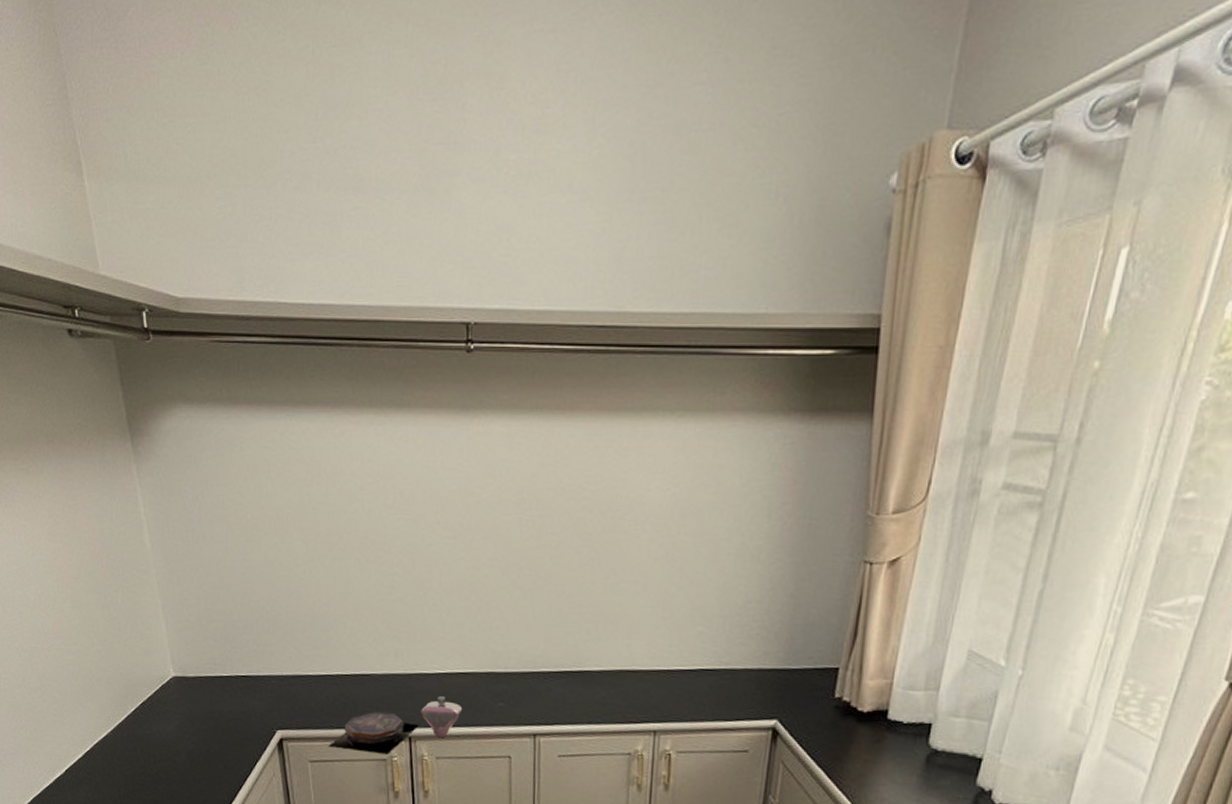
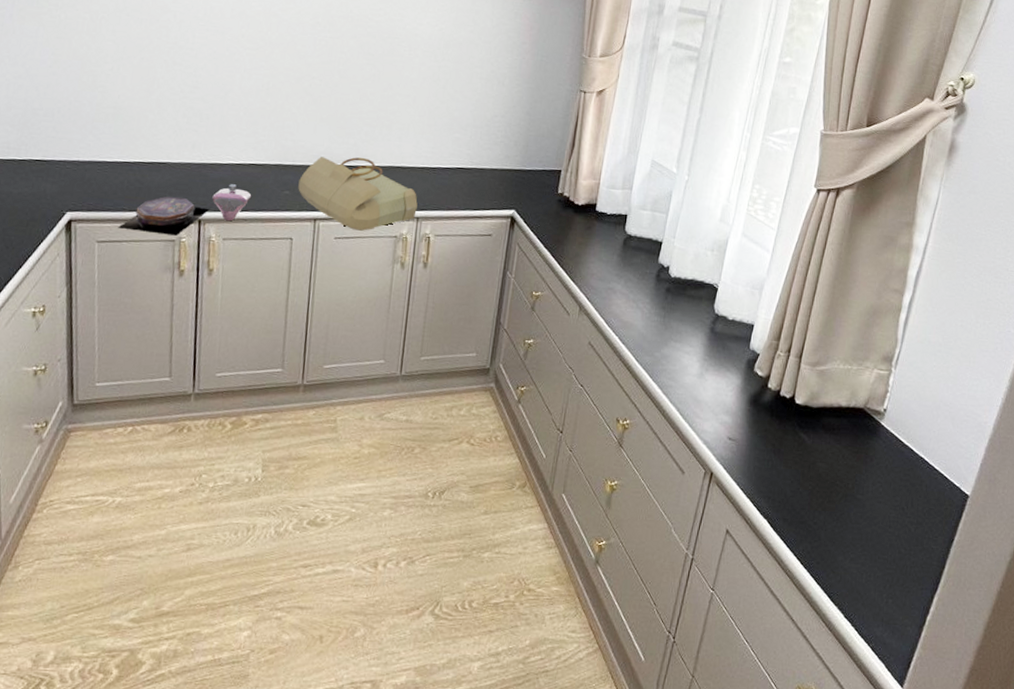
handbag: none [513,661,654,748] -> present [298,157,418,231]

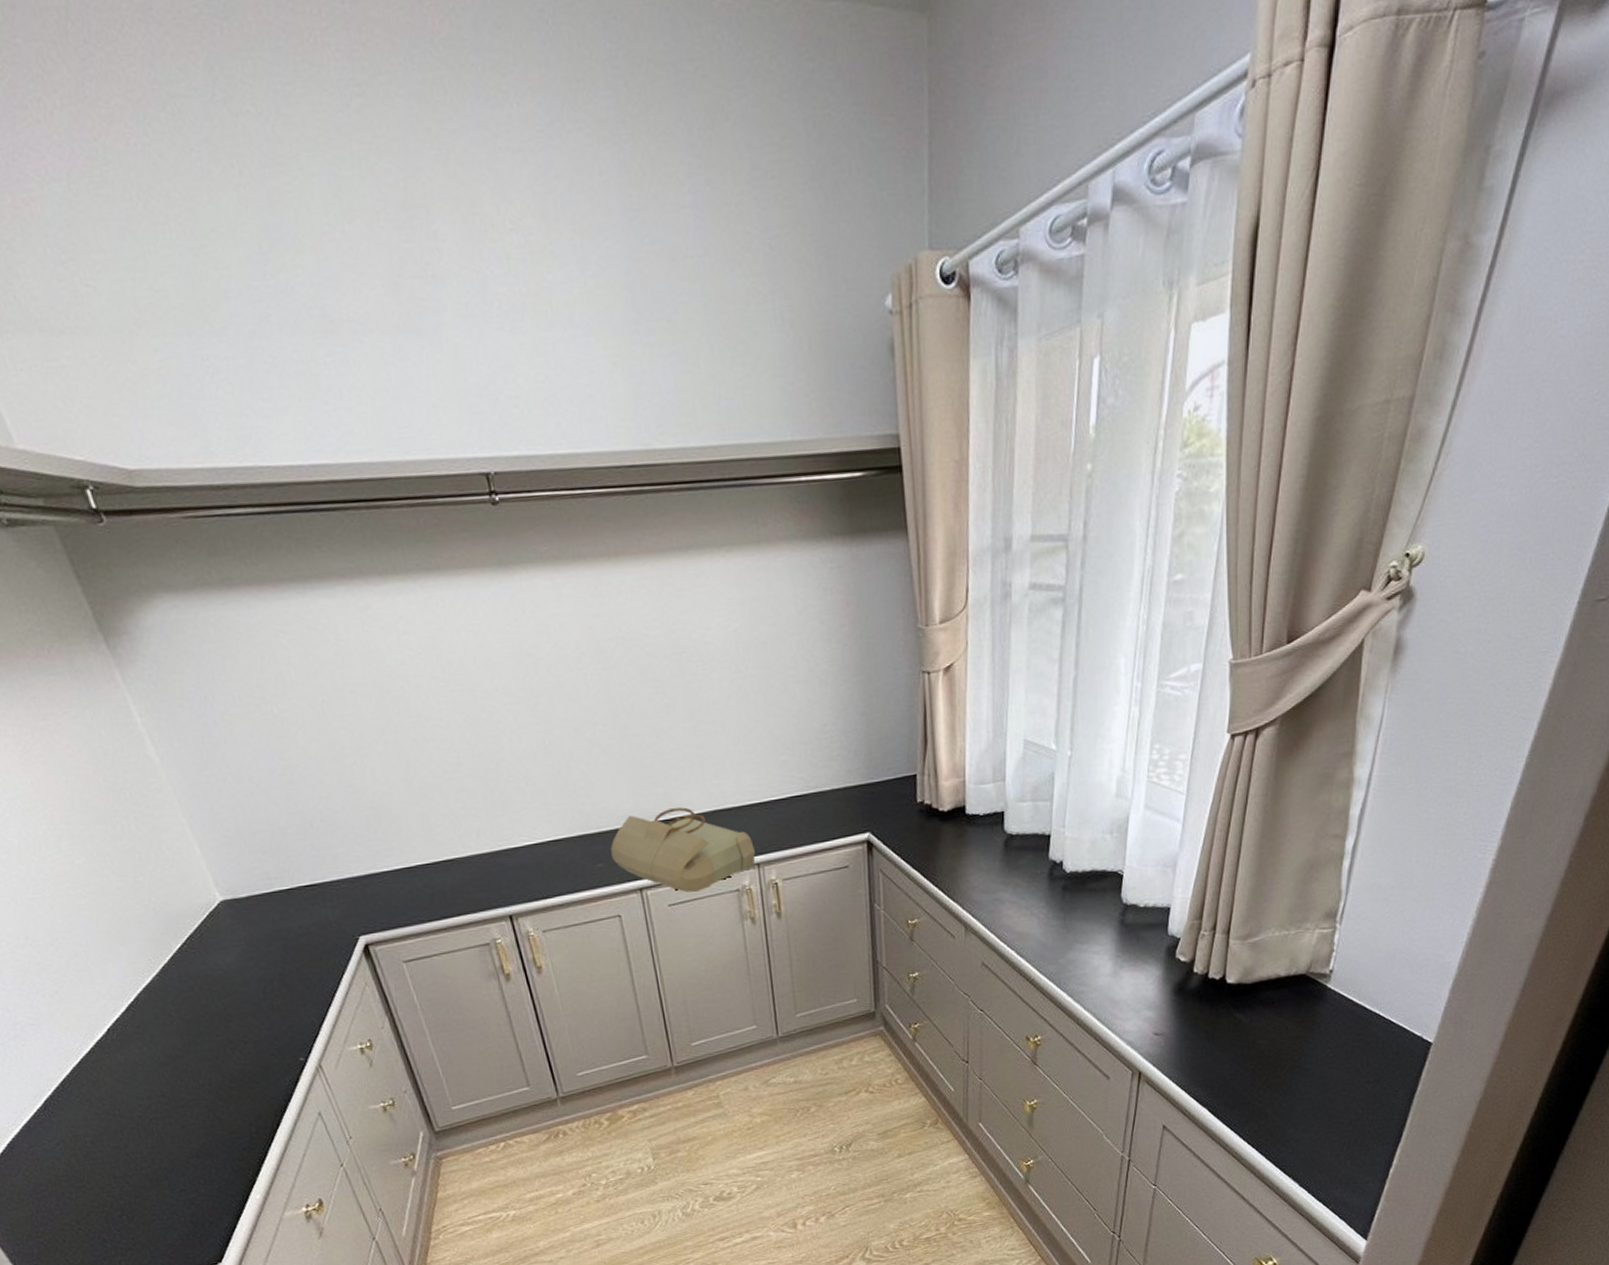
jewelry box: present [118,196,210,237] -> none [421,895,518,944]
perfume bottle: present [212,184,252,222] -> none [517,868,562,911]

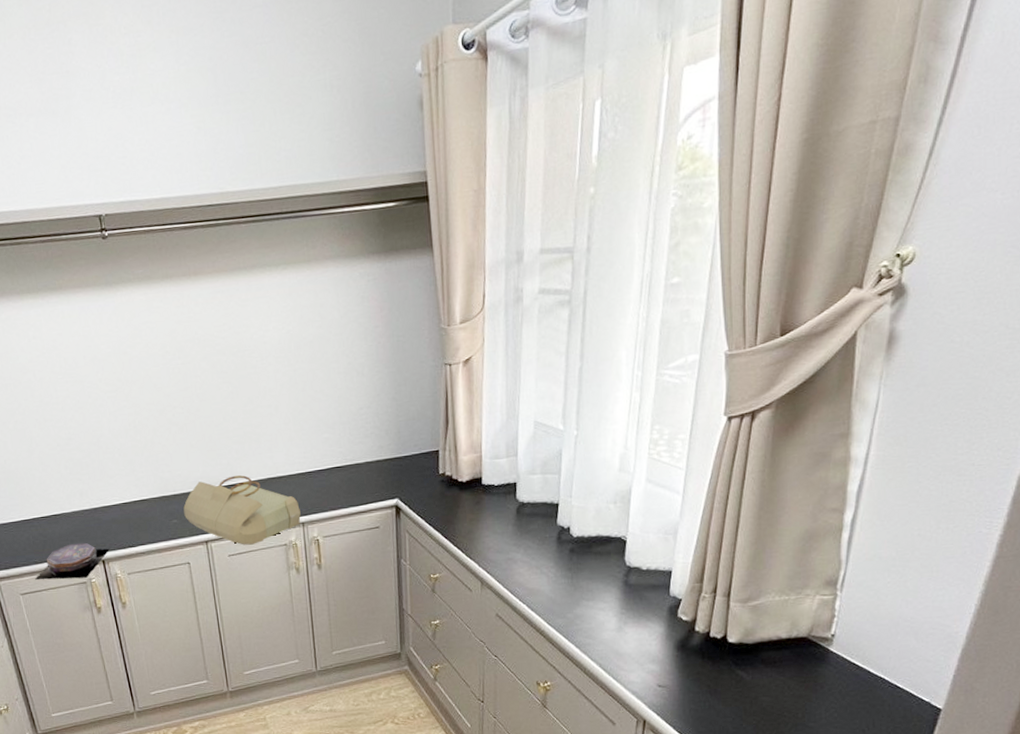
jewelry box: none [421,895,518,944] -> present [35,543,110,581]

